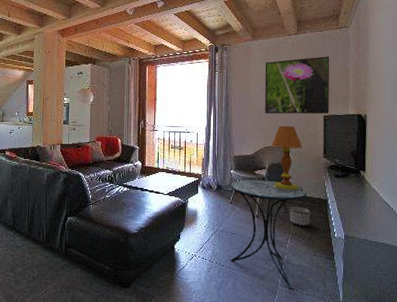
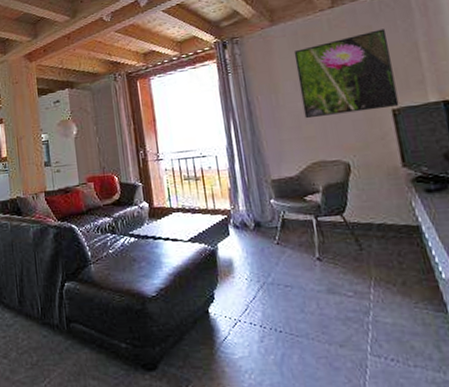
side table: present [230,180,307,289] -> none [273,207,391,360]
table lamp: present [249,125,303,191] -> none [299,129,381,220]
planter: present [289,206,310,226] -> none [364,239,400,267]

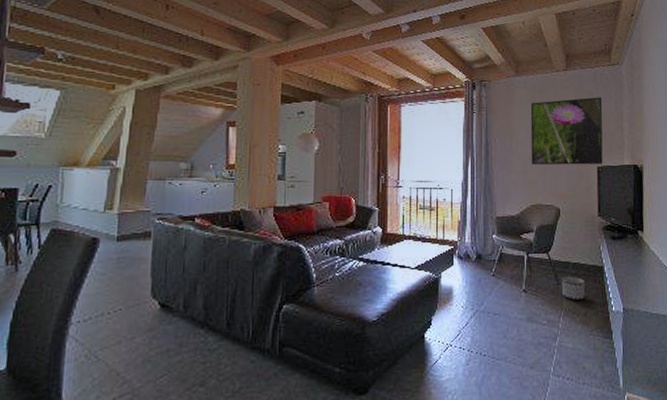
planter: none [364,239,400,267] -> present [561,276,585,300]

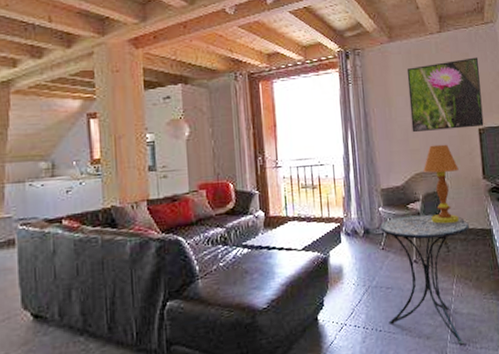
side table: none [493,246,581,379] -> present [380,214,469,345]
table lamp: none [515,179,577,257] -> present [402,144,465,225]
planter: present [561,276,585,300] -> none [451,242,476,266]

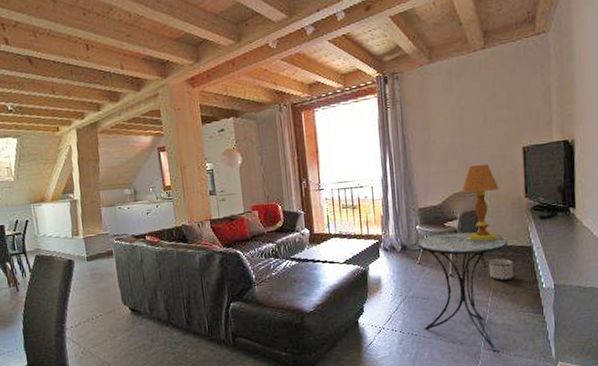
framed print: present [406,57,484,133] -> none [447,72,529,154]
planter: none [451,242,476,266] -> present [488,258,514,281]

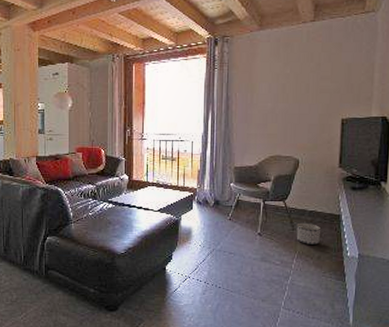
side table: present [417,232,508,352] -> none [228,194,317,312]
table lamp: present [439,163,503,242] -> none [251,131,314,205]

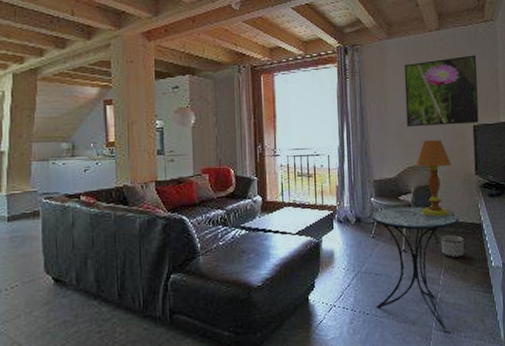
side table: none [228,194,317,312] -> present [372,206,459,333]
table lamp: none [251,131,314,205] -> present [393,139,455,217]
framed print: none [271,47,352,118] -> present [404,55,479,128]

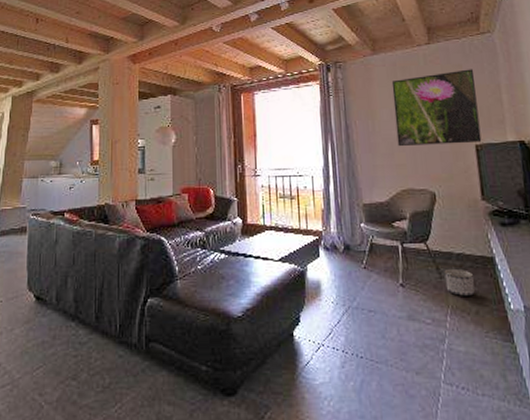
side table: present [372,206,459,333] -> none [362,234,466,388]
table lamp: present [393,139,455,217] -> none [386,160,460,248]

